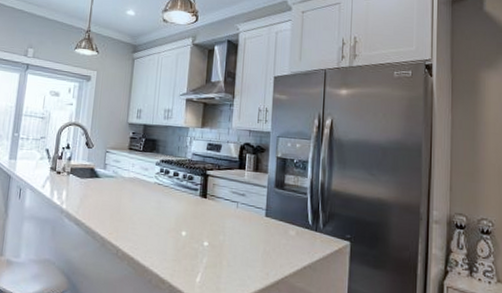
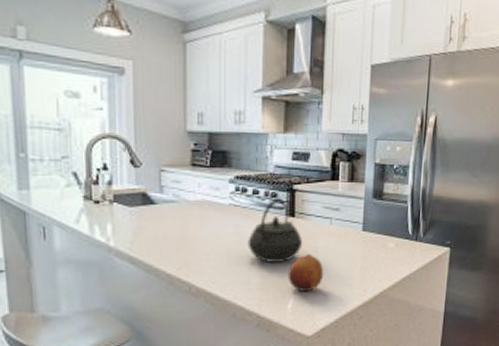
kettle: none [166,180,213,238] -> present [247,198,303,262]
fruit: none [197,232,230,268] -> present [287,253,324,291]

